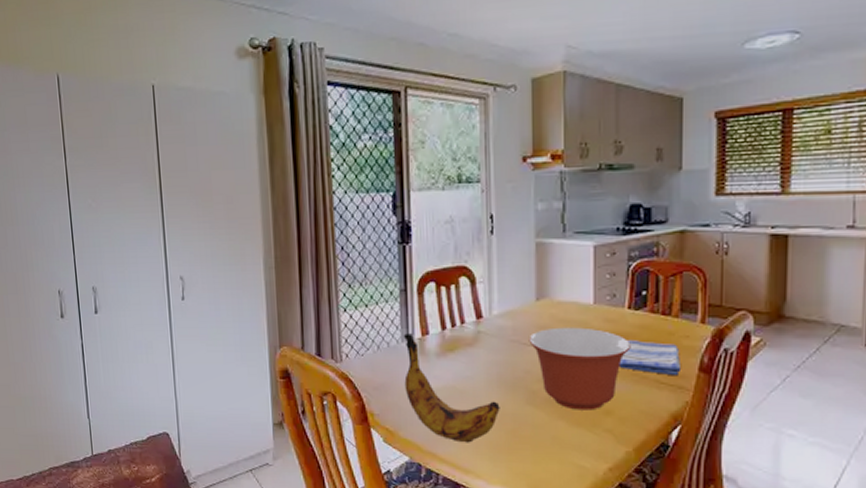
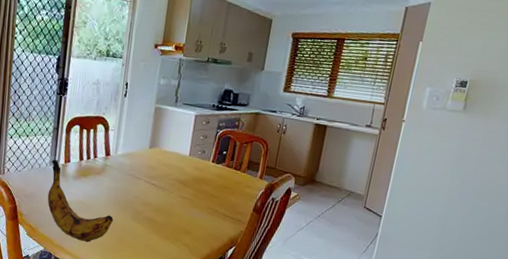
mixing bowl: present [528,327,631,410] -> none [140,168,210,230]
dish towel: present [619,340,680,375] -> none [199,184,243,212]

